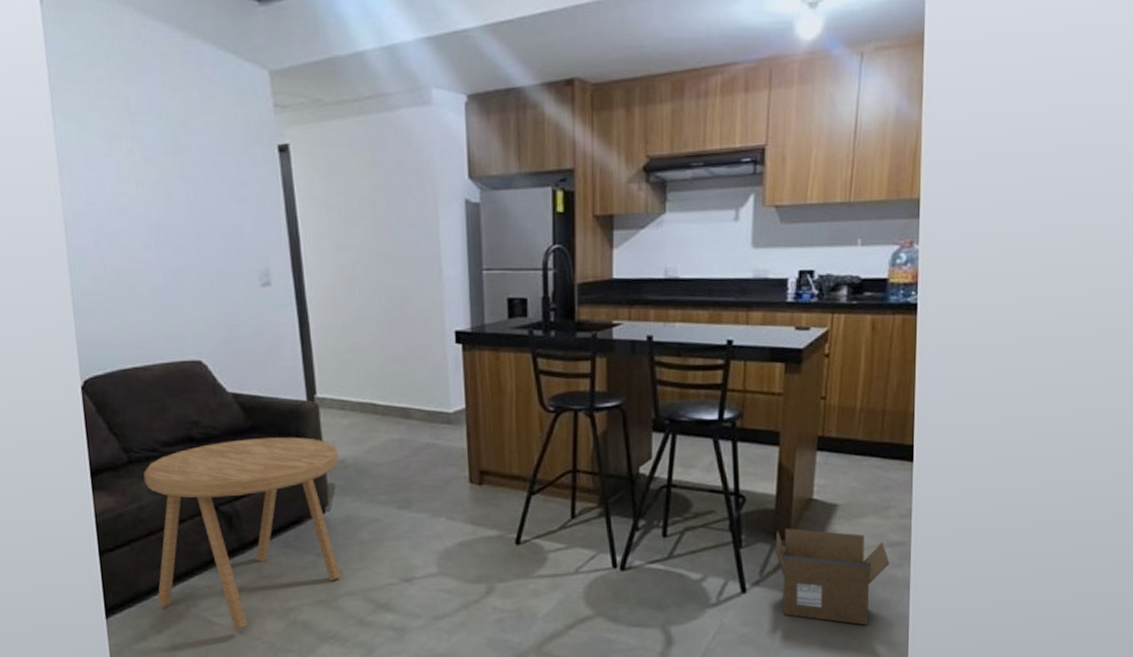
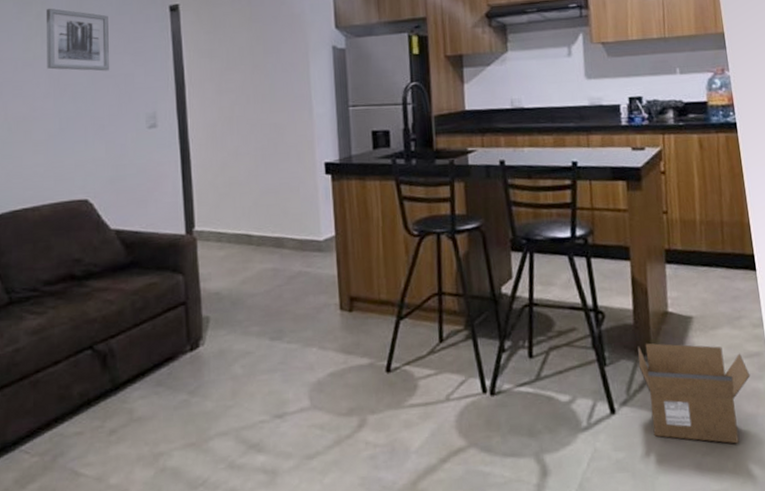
wall art: none [137,143,214,220] -> present [45,8,109,72]
side table: present [143,437,340,631] -> none [23,270,215,482]

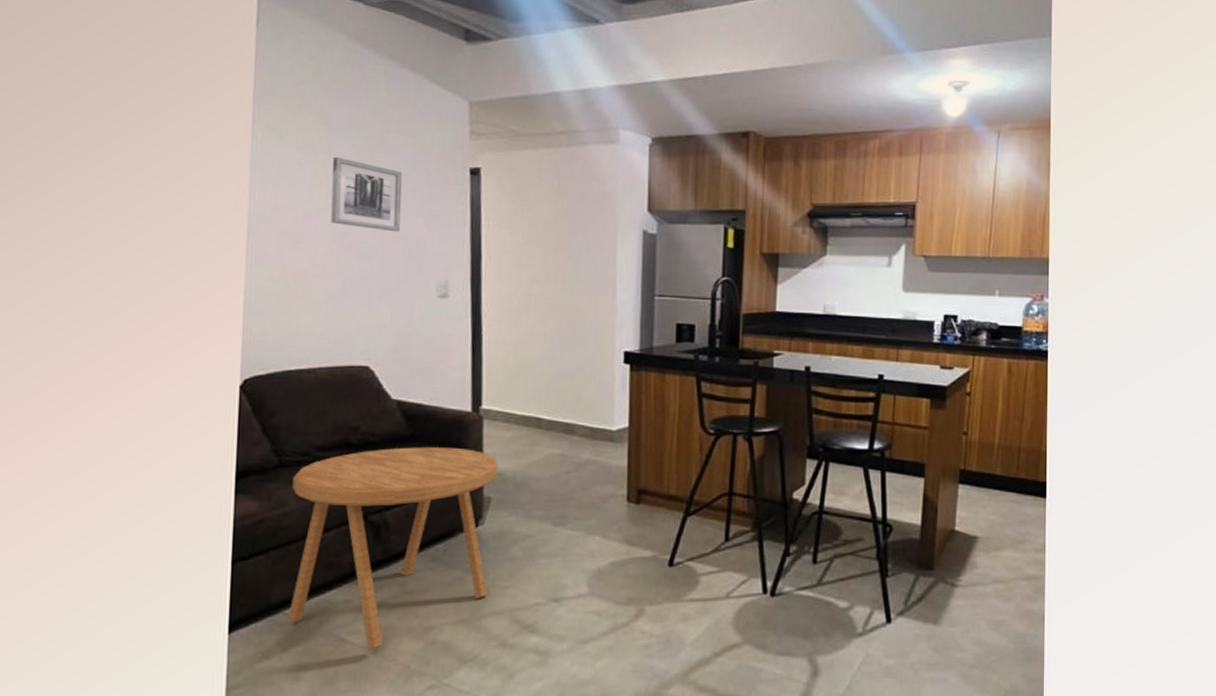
side table: none [23,270,215,482] -> present [288,447,498,651]
cardboard box: present [637,343,751,444] -> none [919,558,1026,659]

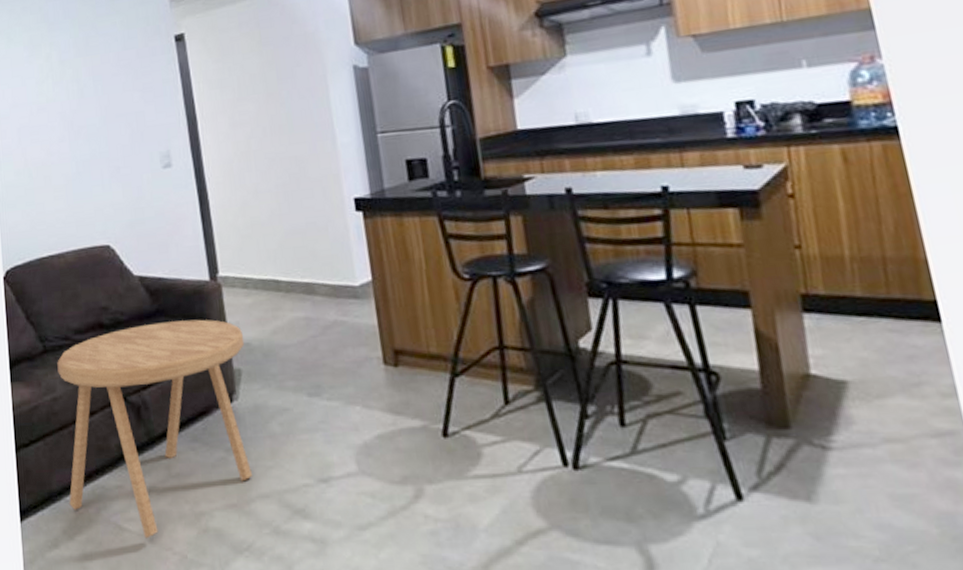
wall art: present [331,156,402,232] -> none [54,48,120,112]

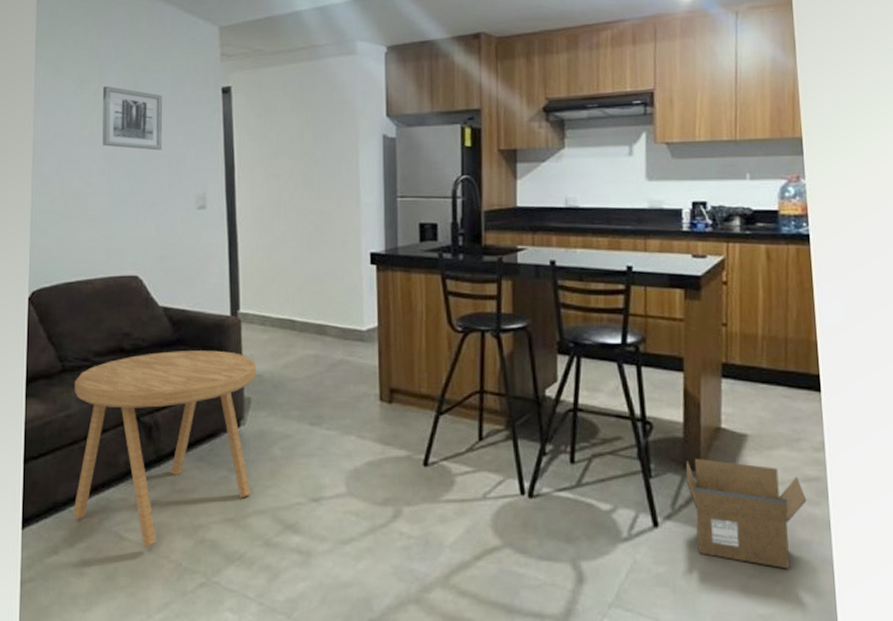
wall art: none [54,48,120,112] -> present [102,85,162,151]
cardboard box: none [769,413,942,550] -> present [685,458,807,569]

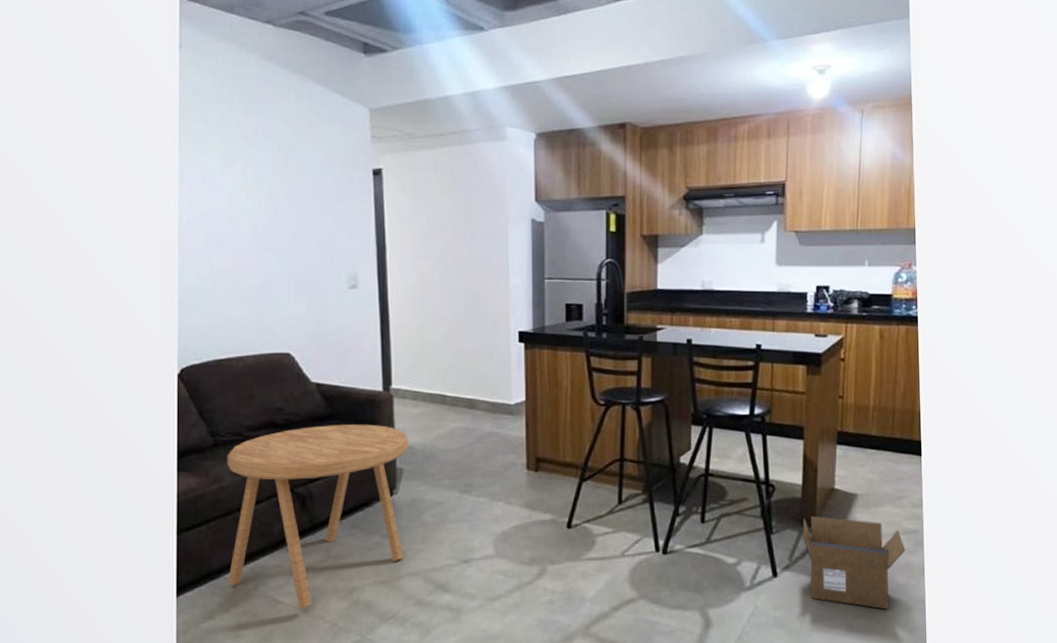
wall art: present [102,85,162,151] -> none [250,164,312,231]

